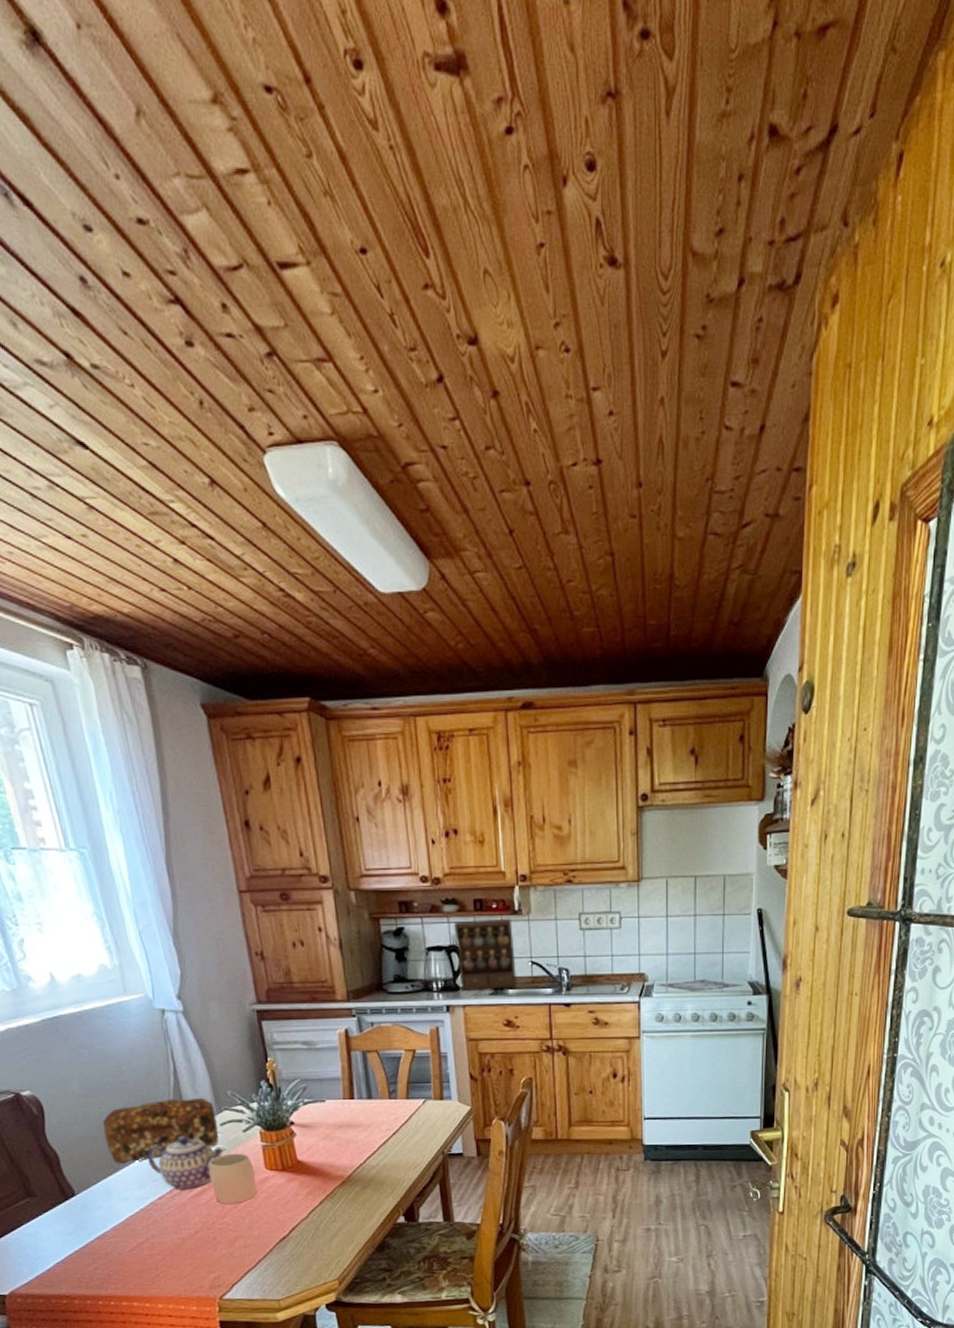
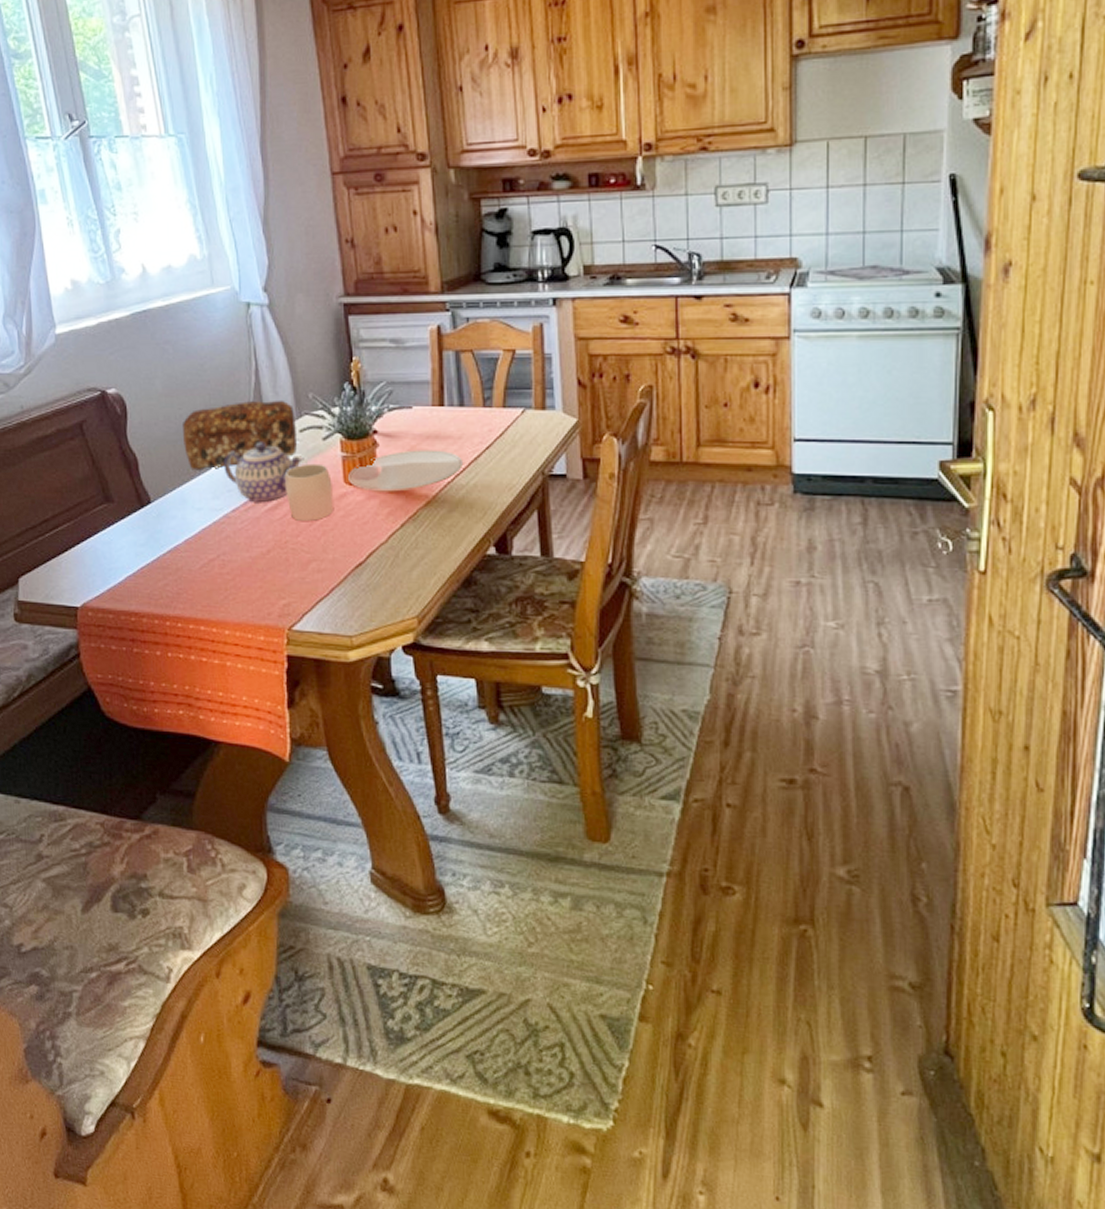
plate: none [268,1136,374,1175] -> present [347,450,464,492]
spice rack: present [453,918,516,990] -> none [564,194,636,280]

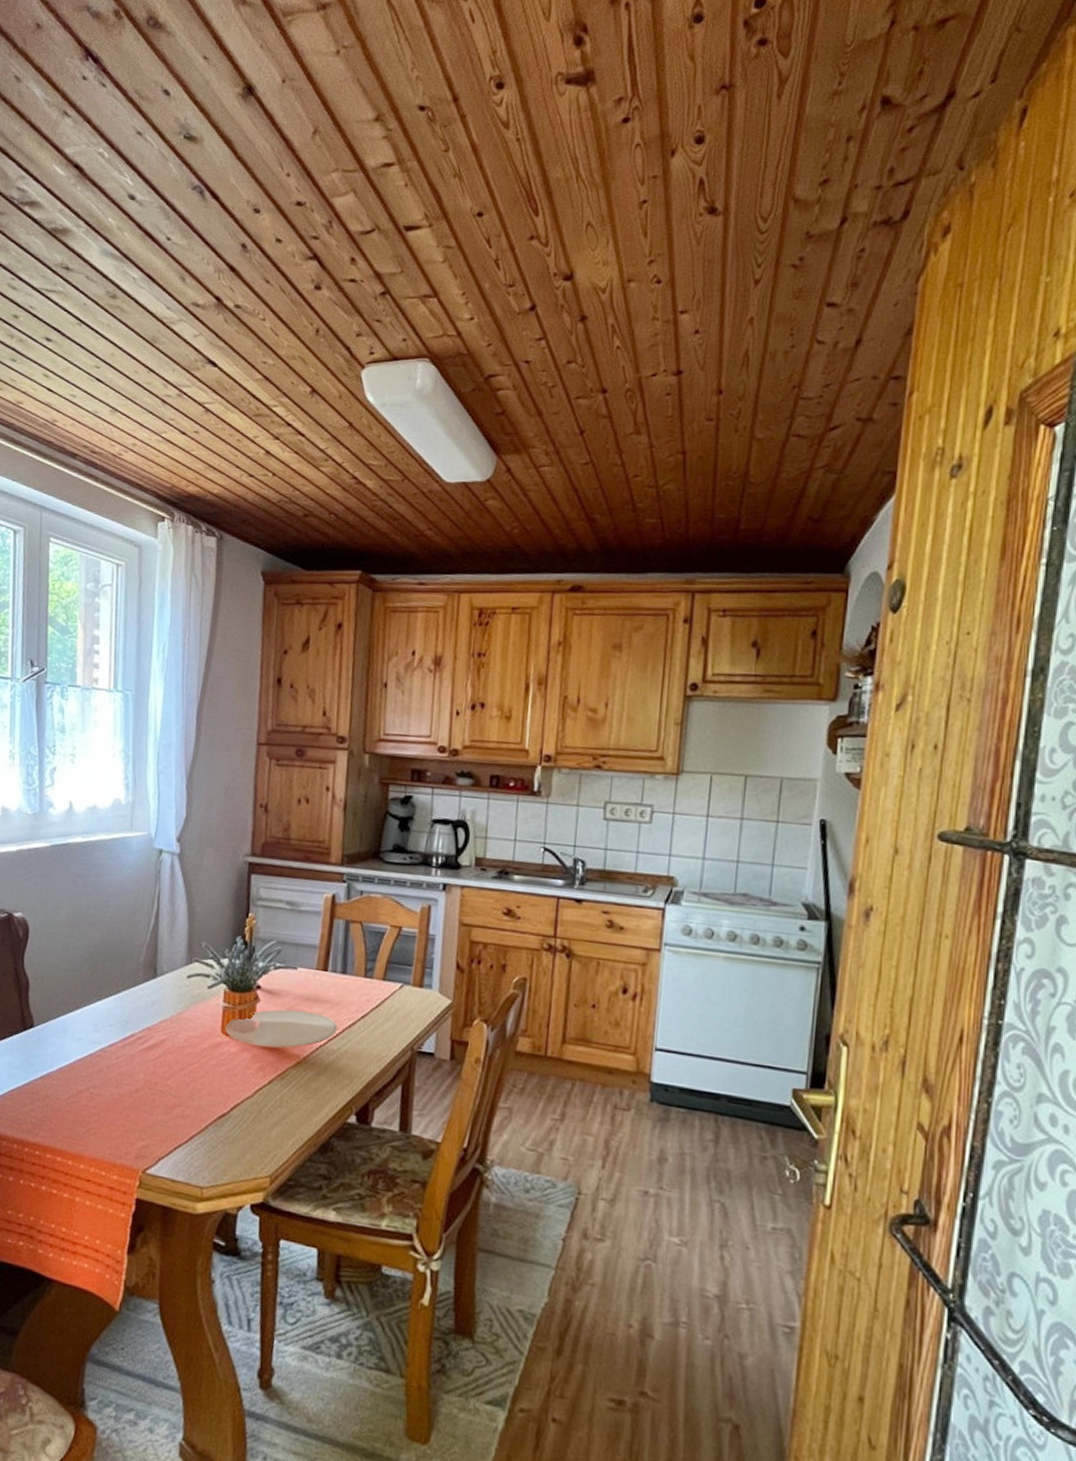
bread loaf: present [183,400,297,471] -> none [75,941,186,1003]
teapot: present [223,442,304,503] -> none [109,981,187,1042]
mug: present [285,463,334,522] -> none [163,1009,210,1067]

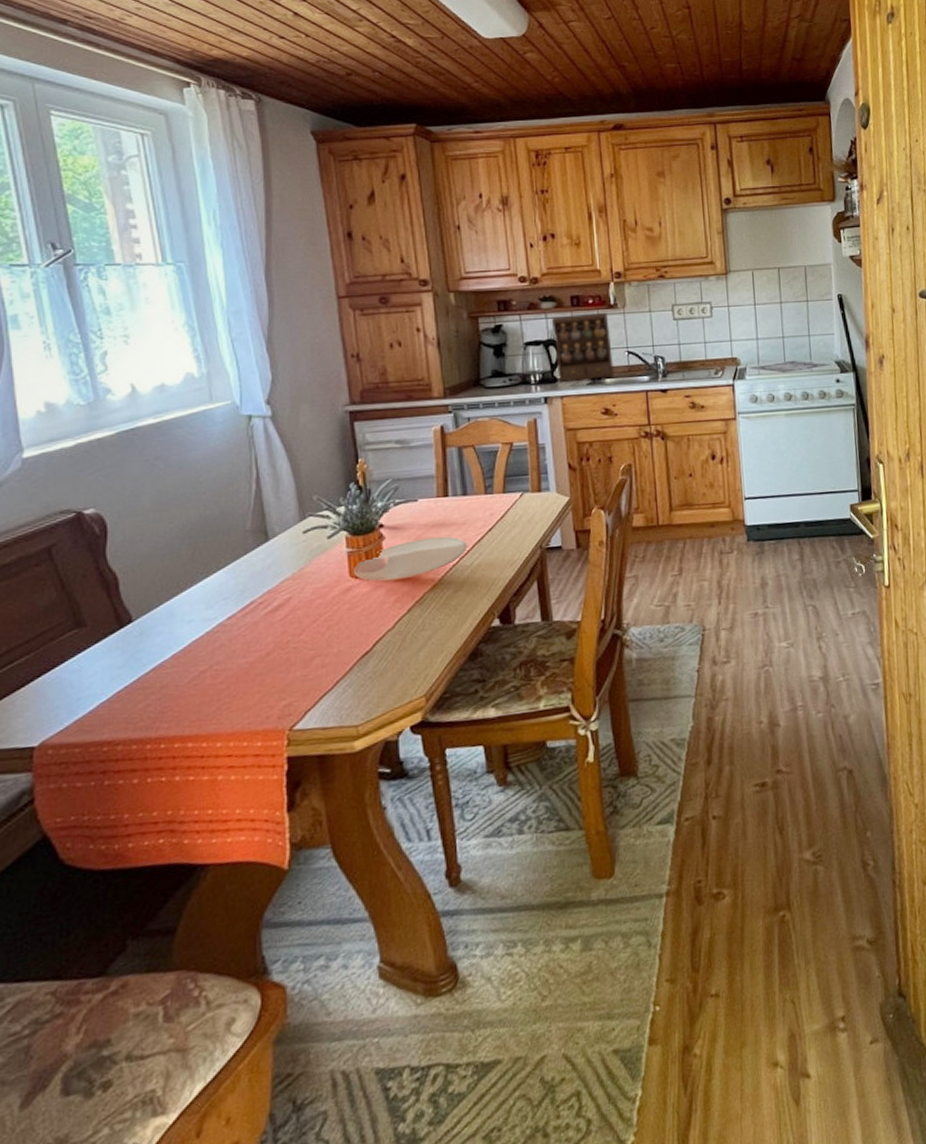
spice rack: none [462,796,528,874] -> present [551,312,614,382]

